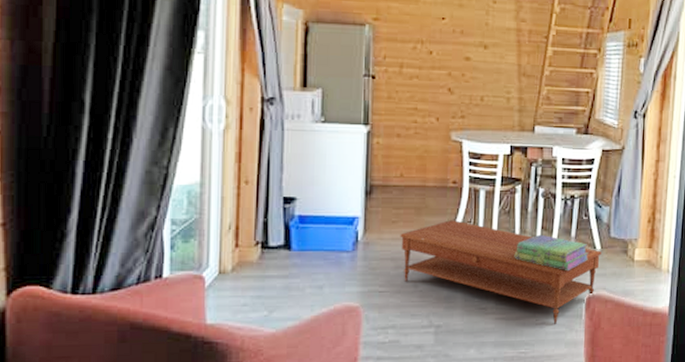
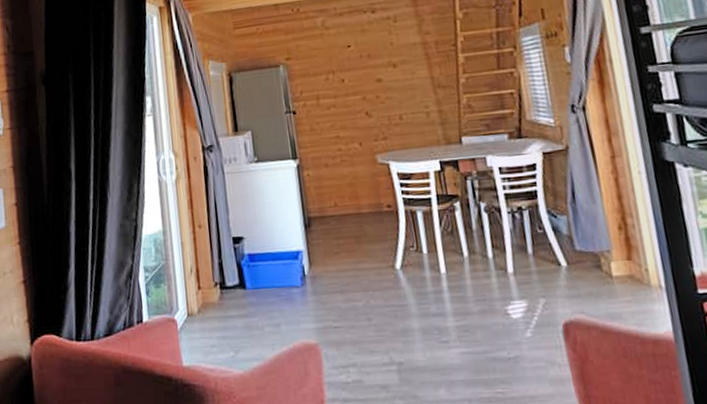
coffee table: present [400,220,601,324] -> none [344,246,571,358]
stack of books: present [514,234,589,270] -> none [467,253,554,293]

